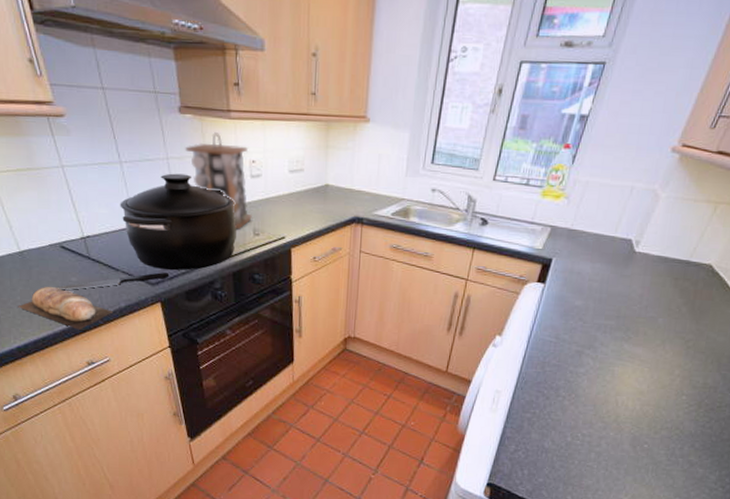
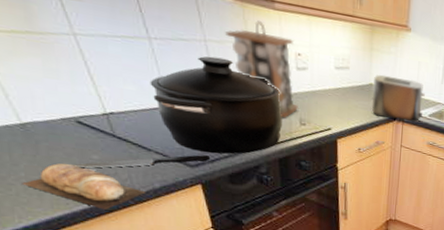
toaster: none [327,173,387,223] -> present [371,75,425,122]

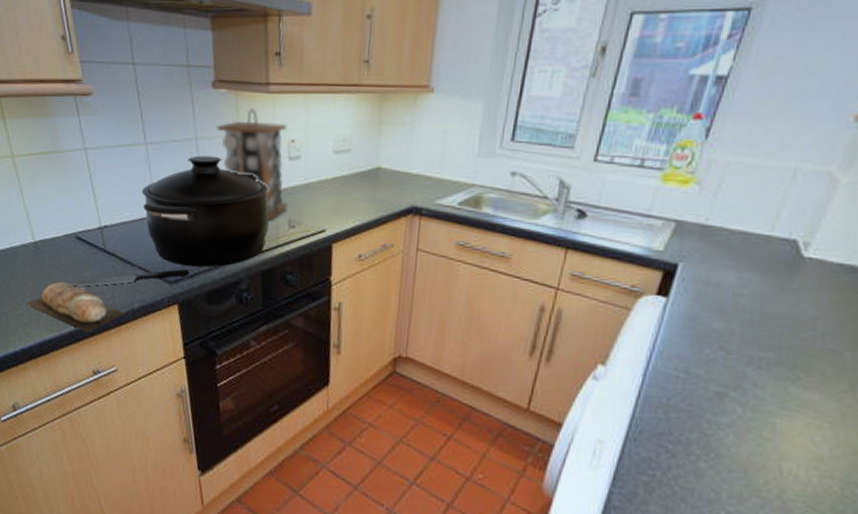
toaster: present [371,75,425,122] -> none [378,154,453,215]

